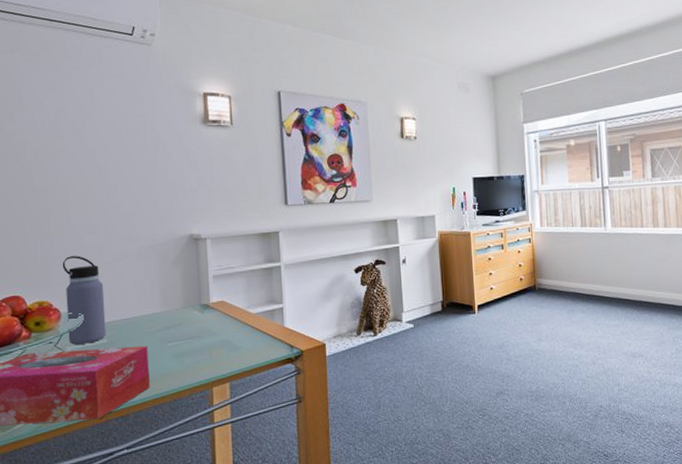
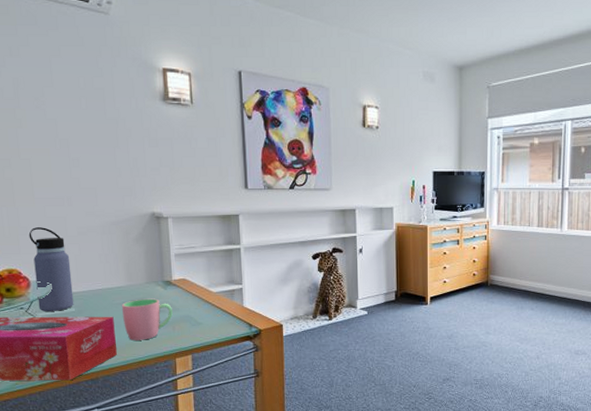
cup: none [156,323,210,371] -> present [121,298,173,341]

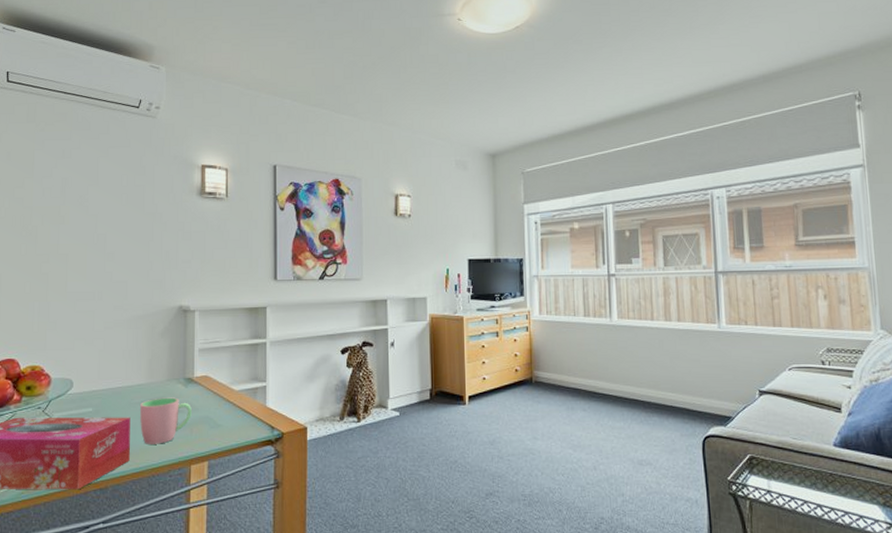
water bottle: present [28,227,74,311] -> none [56,322,94,411]

